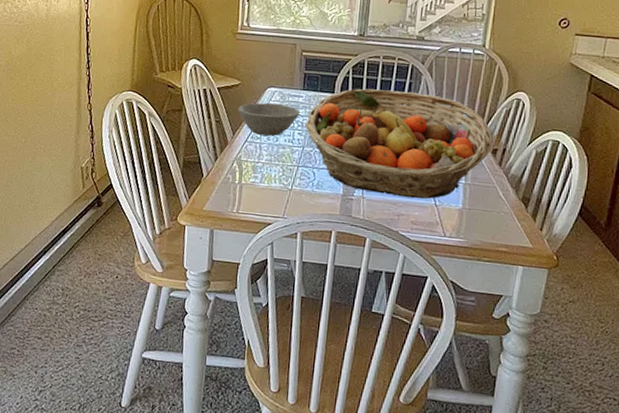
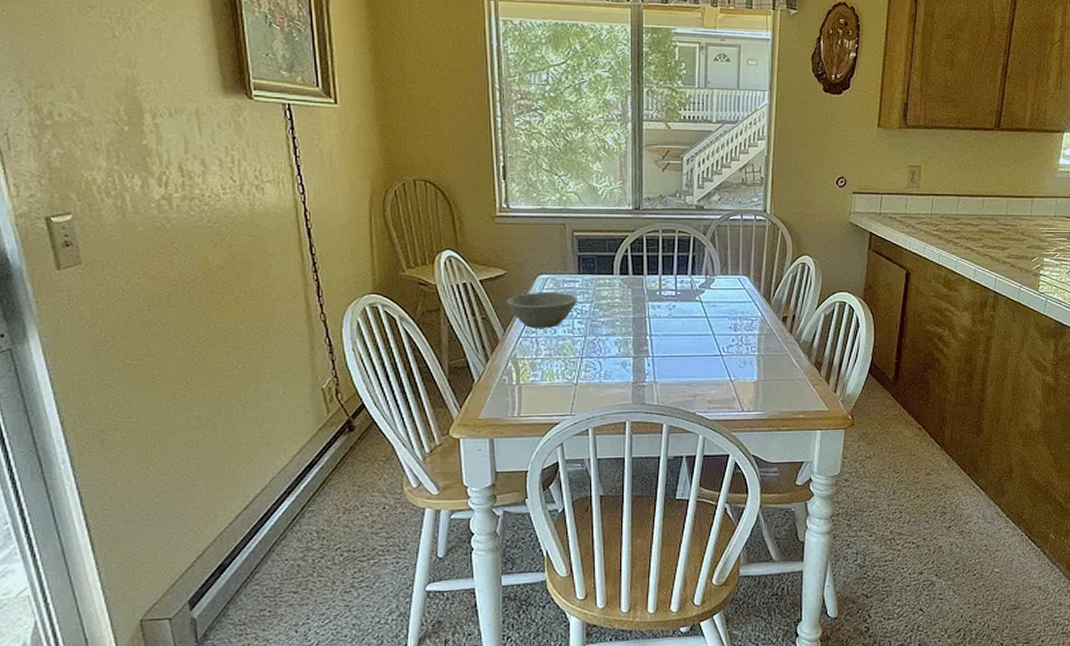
fruit basket: present [305,88,493,199] -> none [584,265,781,377]

